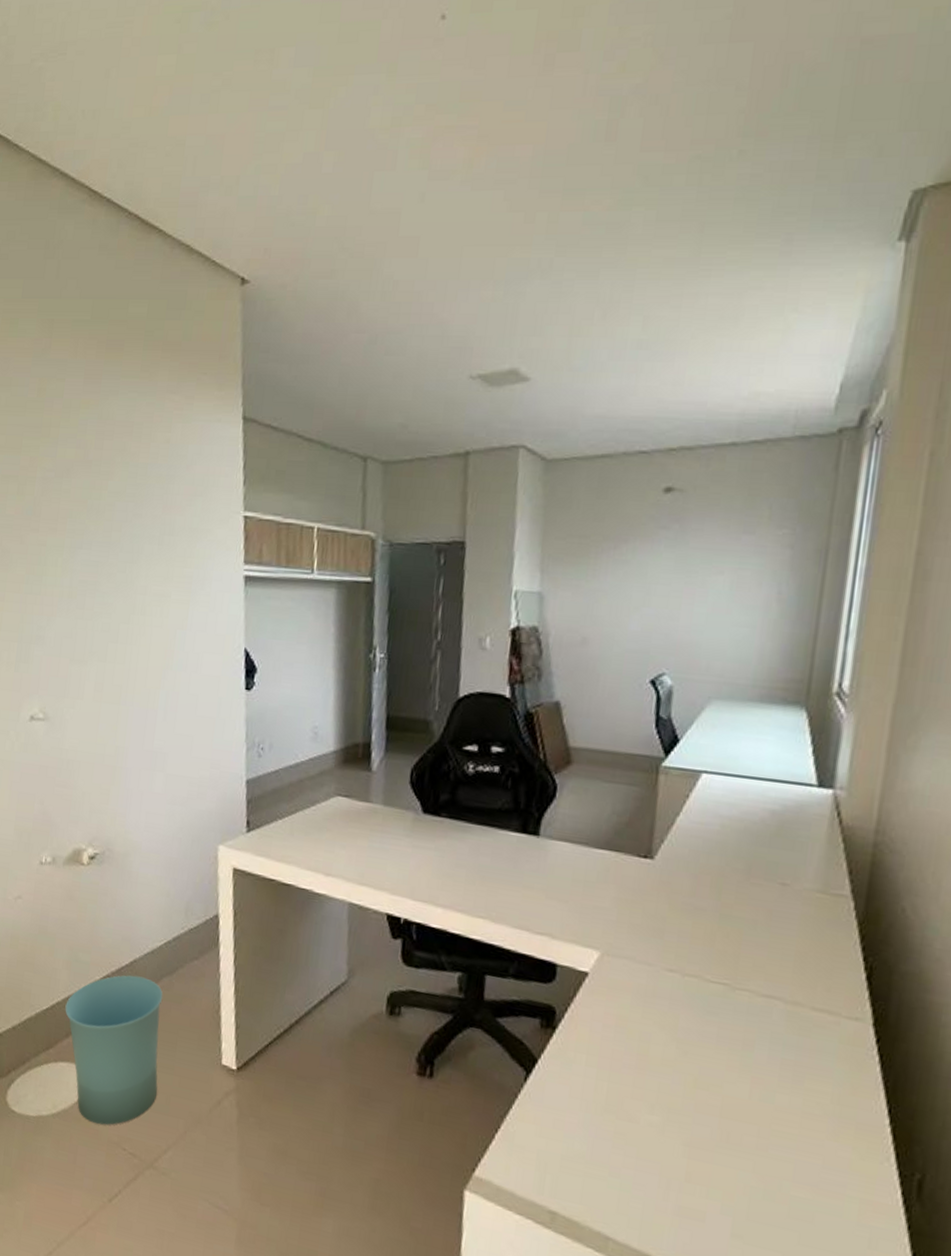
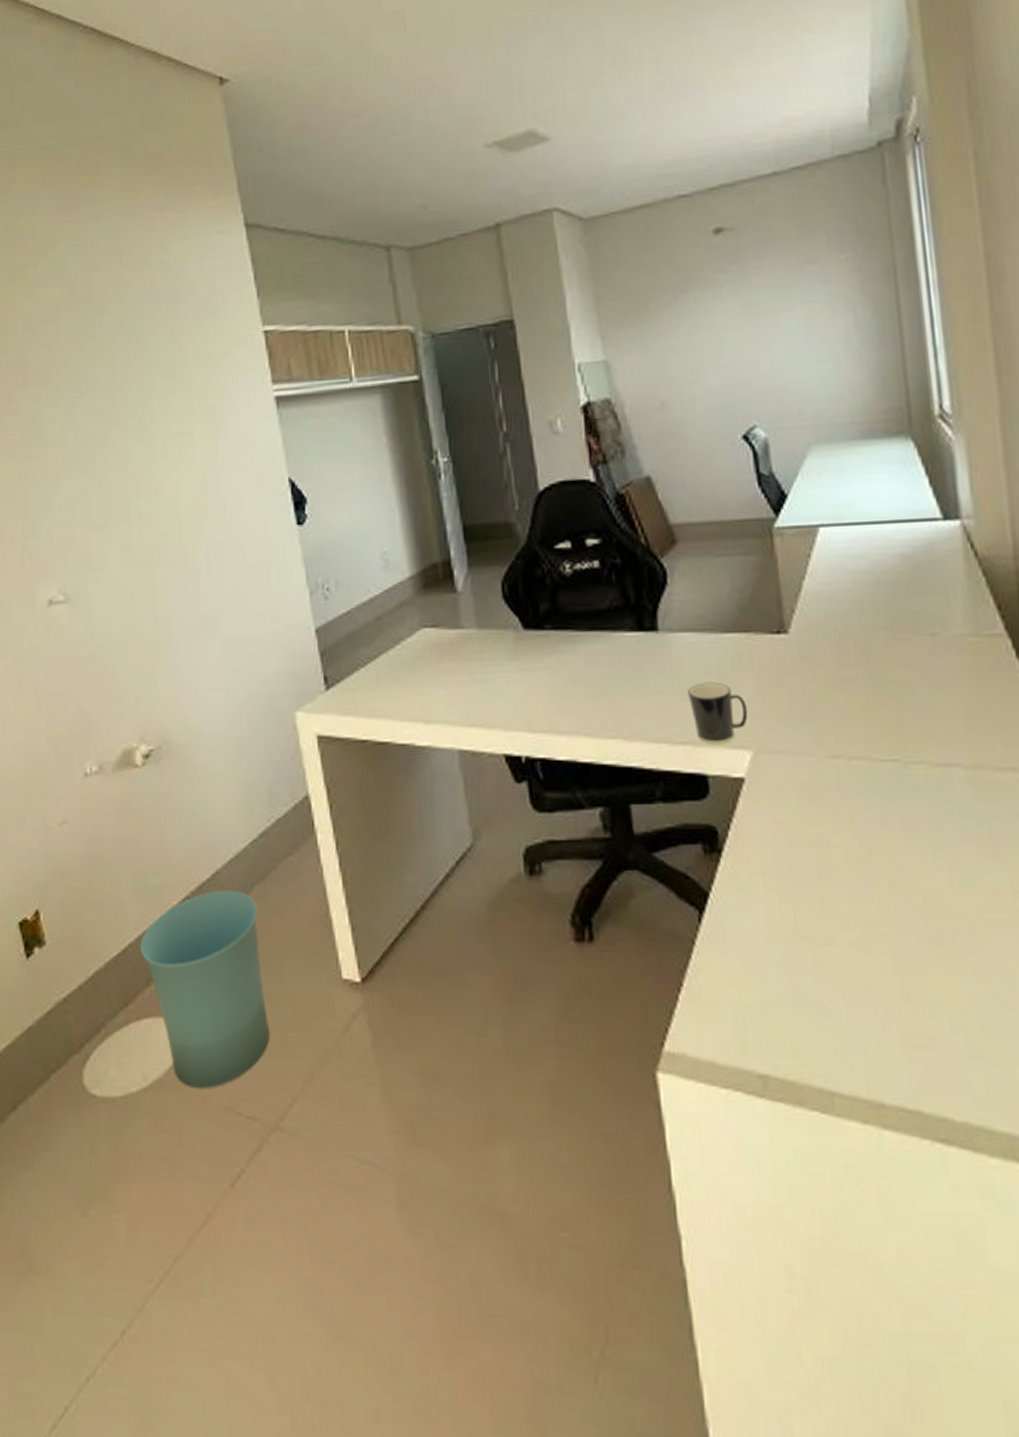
mug: none [553,886,604,942] -> present [688,682,748,744]

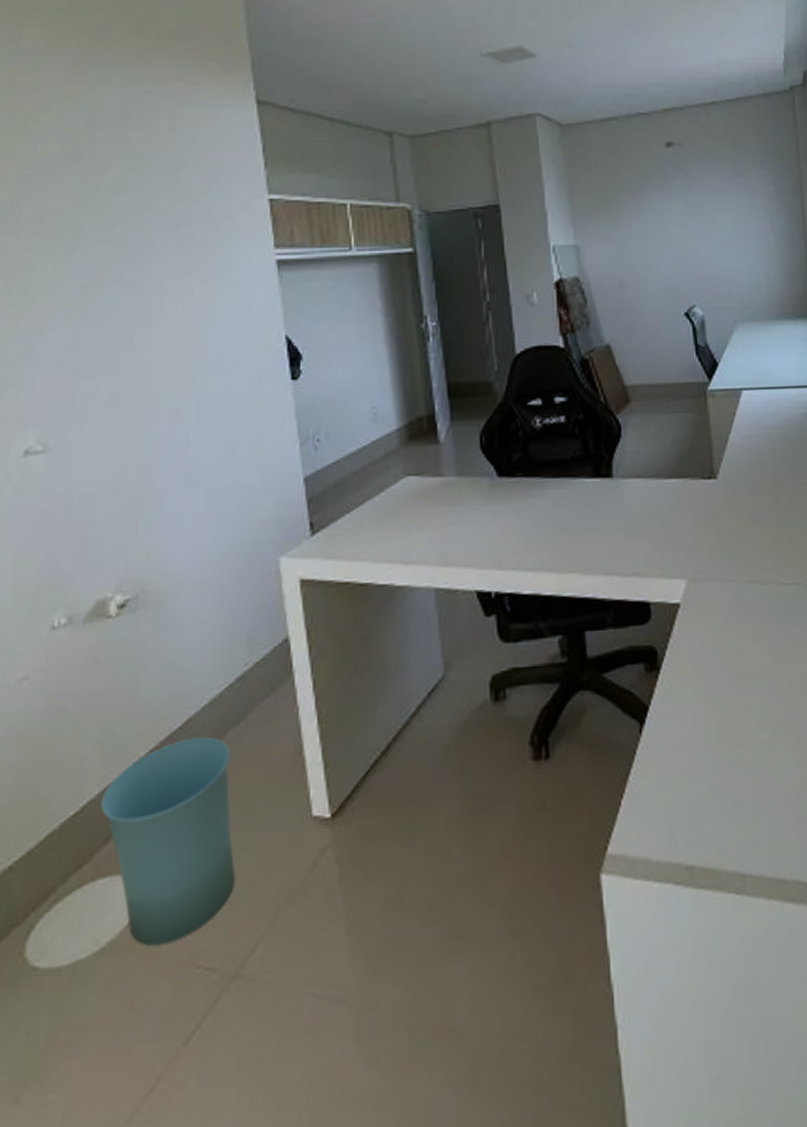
mug: present [688,682,748,744] -> none [636,521,684,575]

